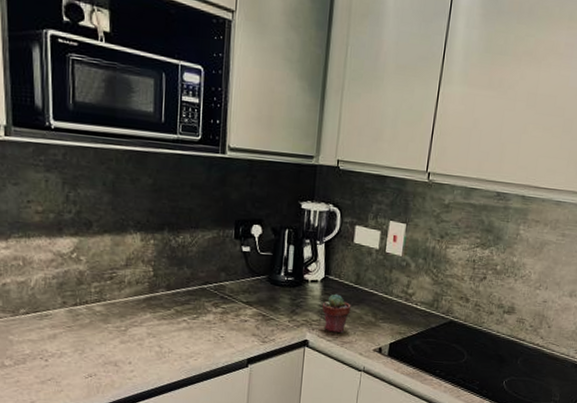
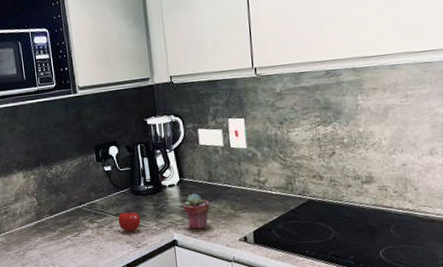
apple: none [246,299,273,324] -> present [117,209,141,232]

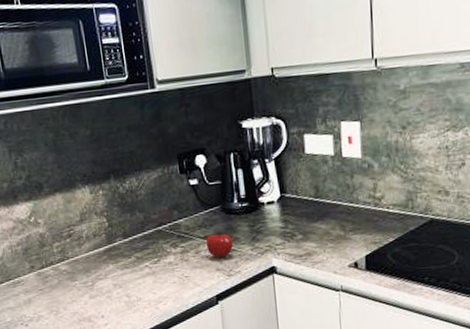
potted succulent: present [182,193,210,230] -> none [283,212,316,255]

